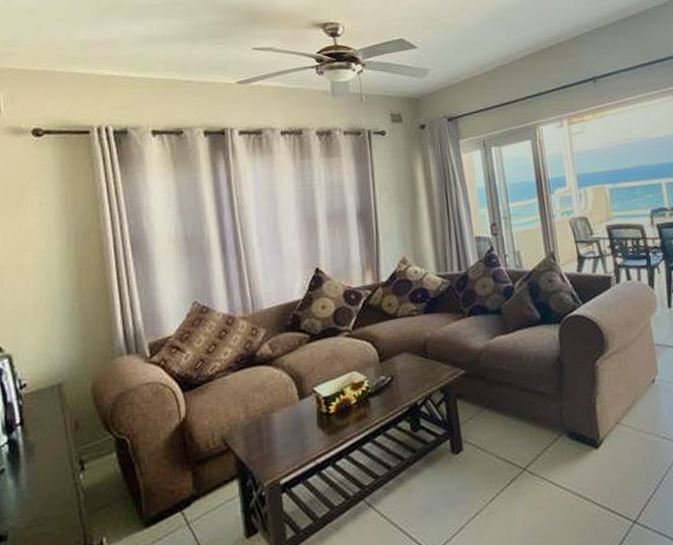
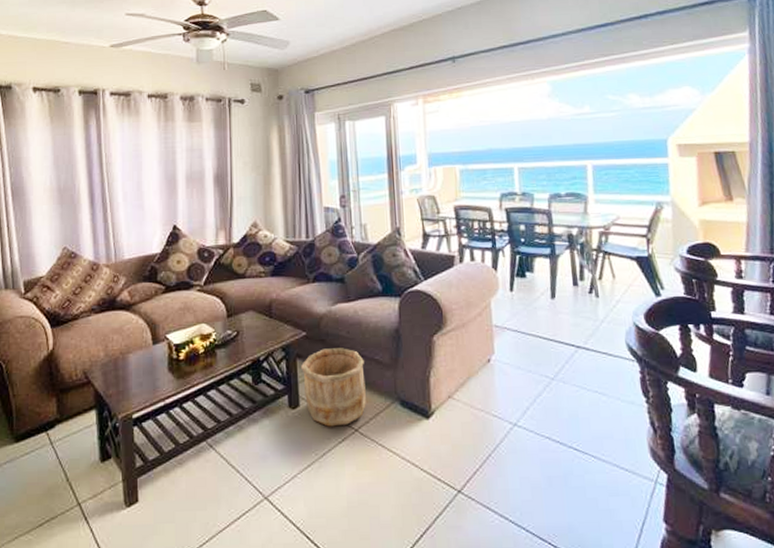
wooden bucket: none [462,382,533,469] -> present [301,348,366,427]

